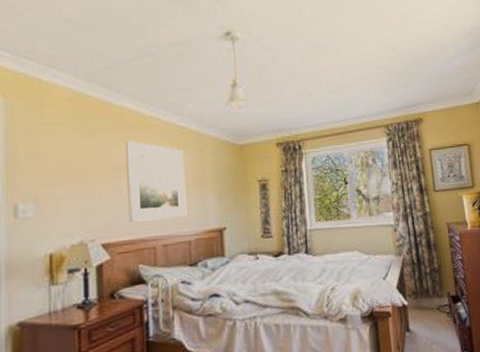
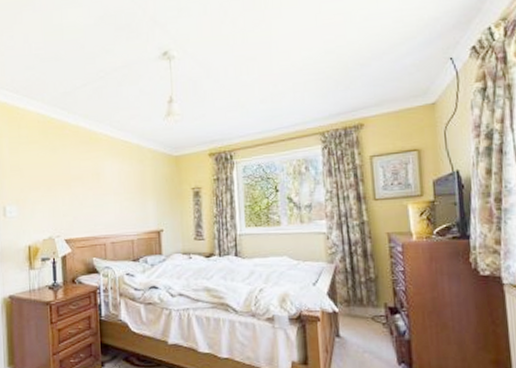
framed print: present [126,141,187,222] -> none [81,155,131,222]

